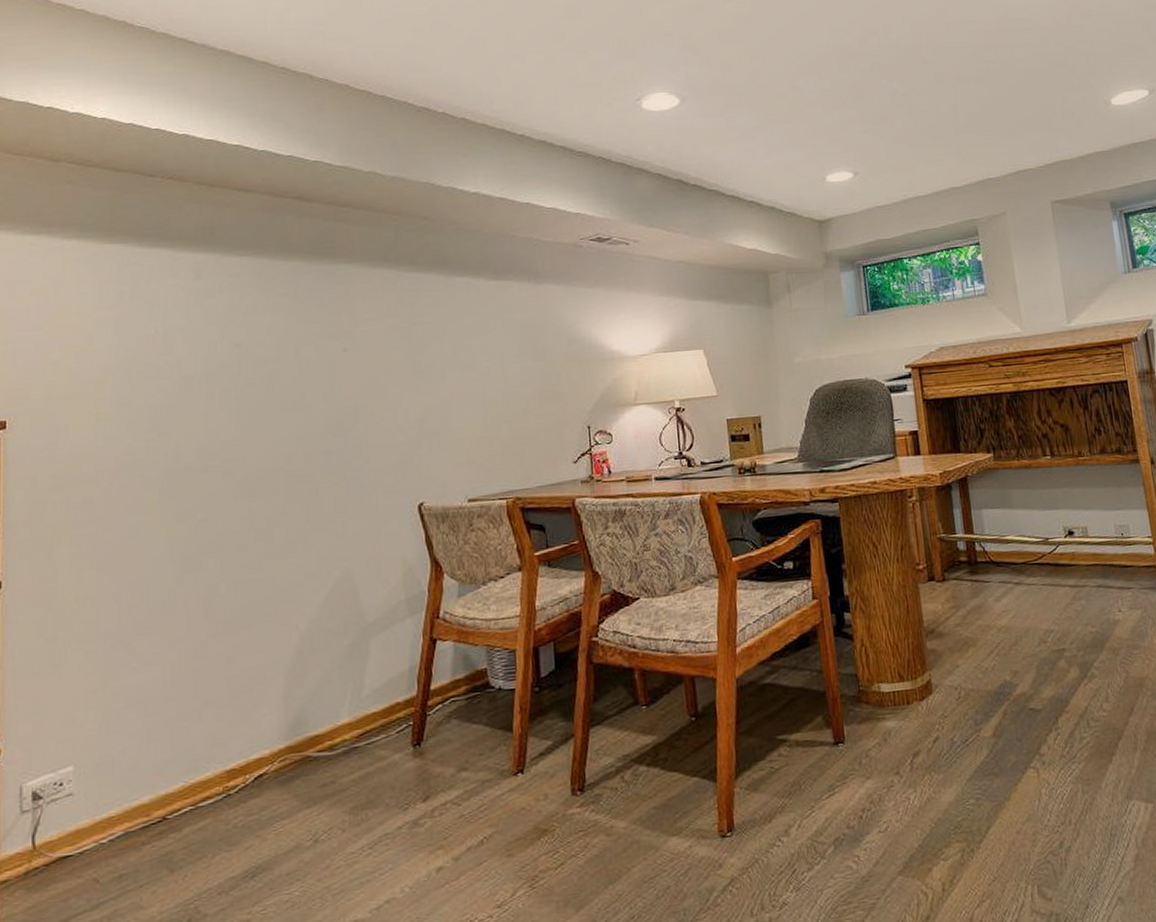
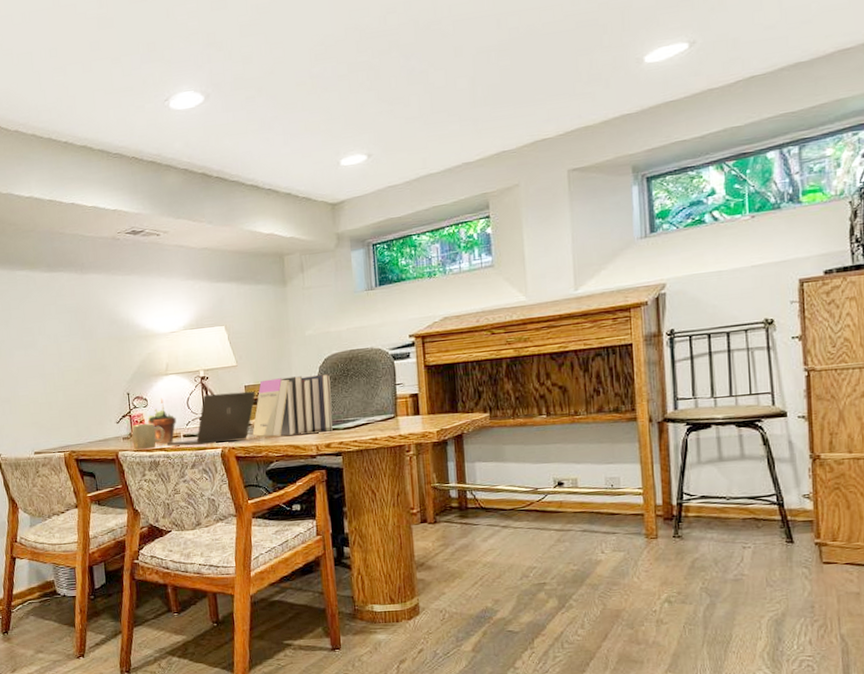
mug: none [592,463,632,497] -> present [131,423,164,450]
succulent plant: none [611,432,647,491] -> present [147,397,176,446]
laptop: none [635,425,739,492] -> present [167,391,255,447]
books: none [736,407,827,481] -> present [252,374,333,438]

